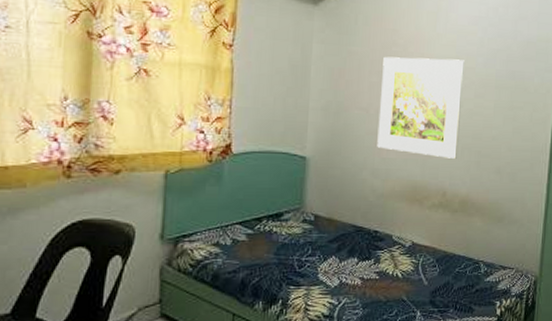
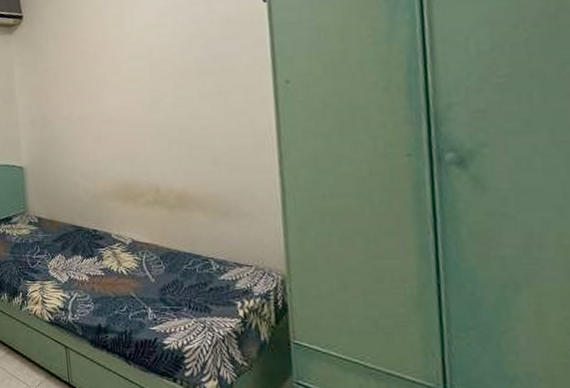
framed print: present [377,56,465,159] -> none [76,54,166,155]

